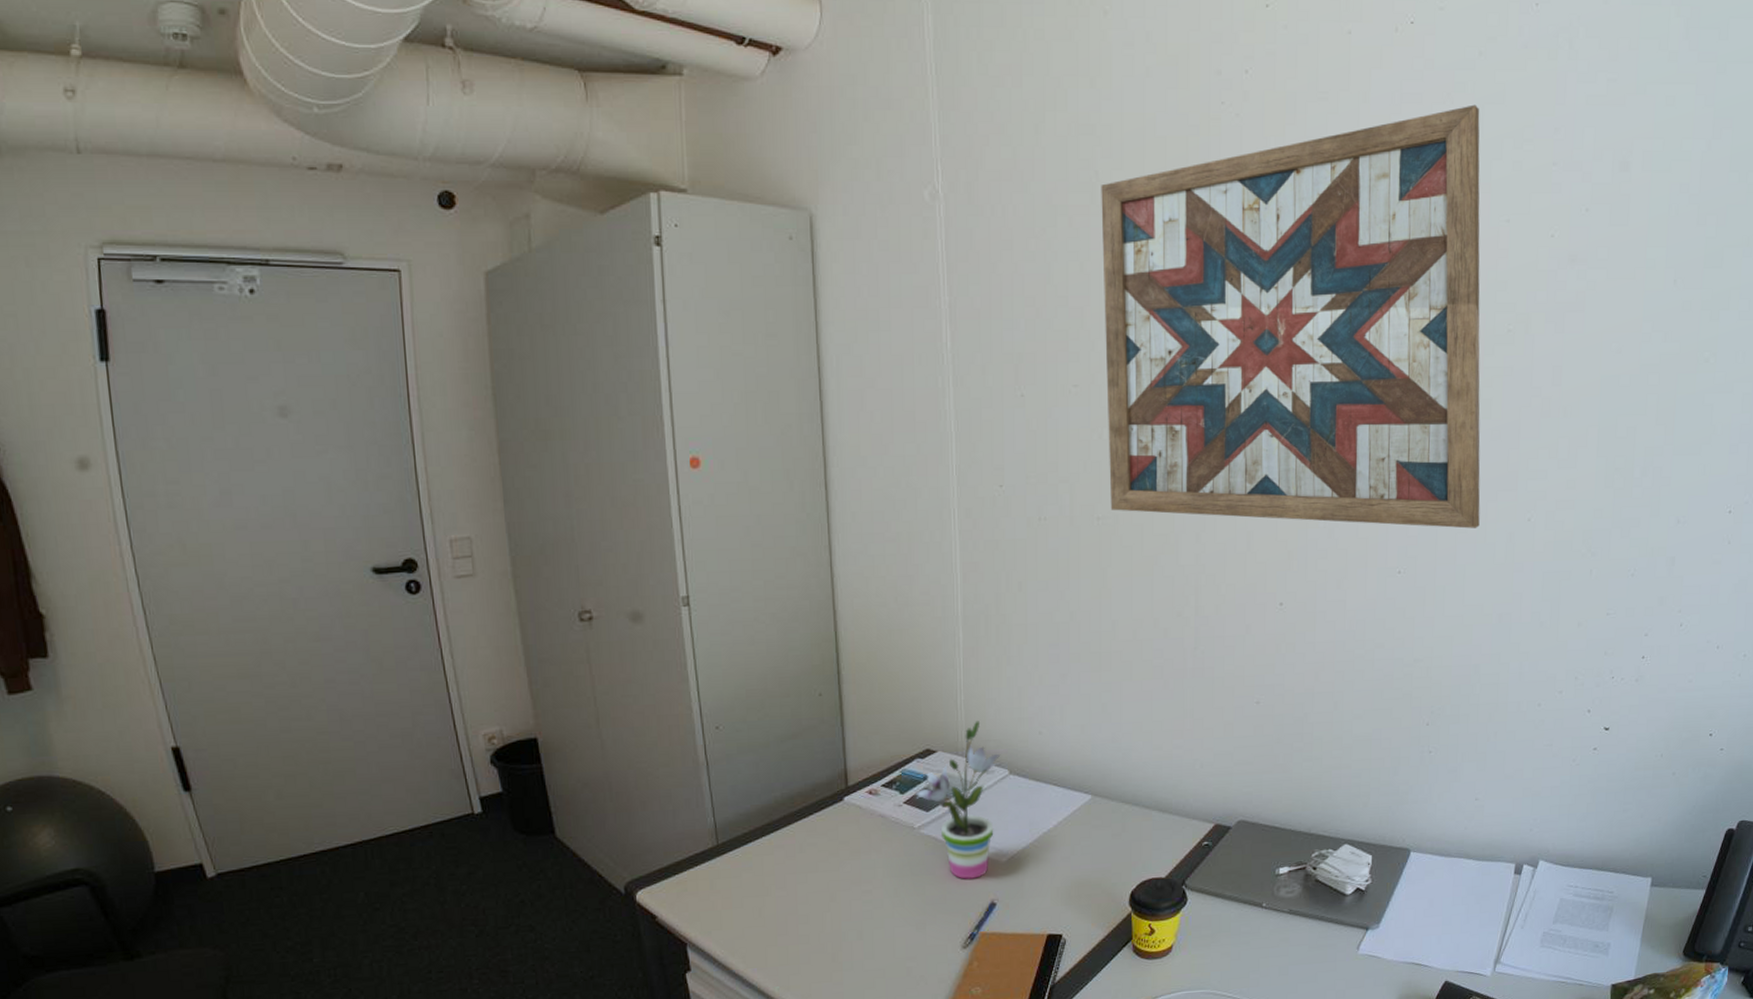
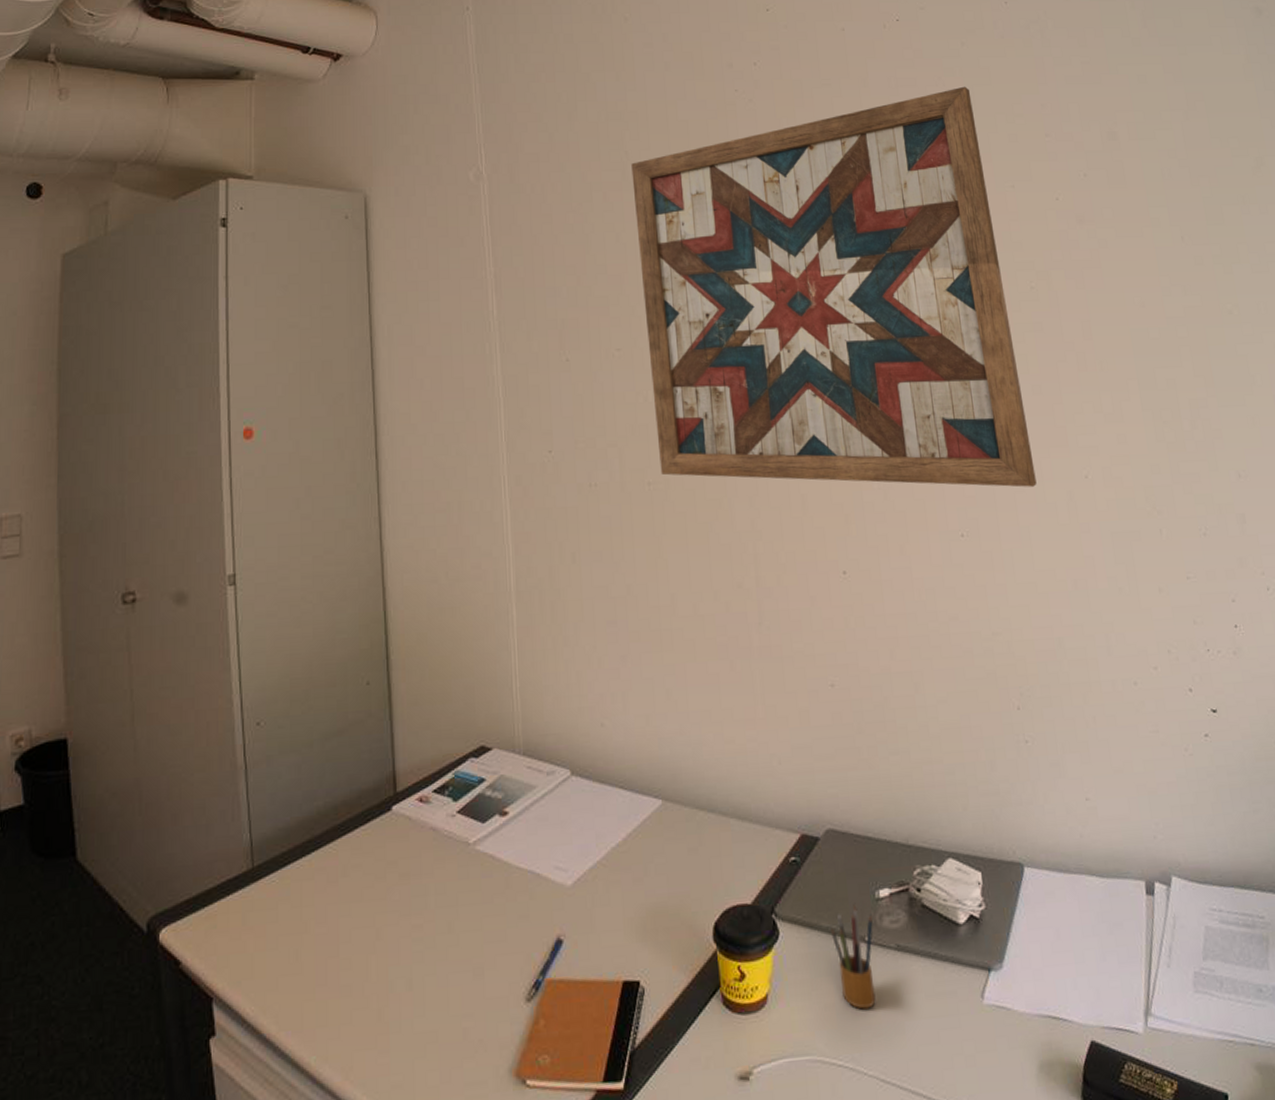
potted plant: present [915,721,1001,880] -> none [470,711,562,910]
pencil box: none [1232,878,1272,957] -> present [830,903,876,1009]

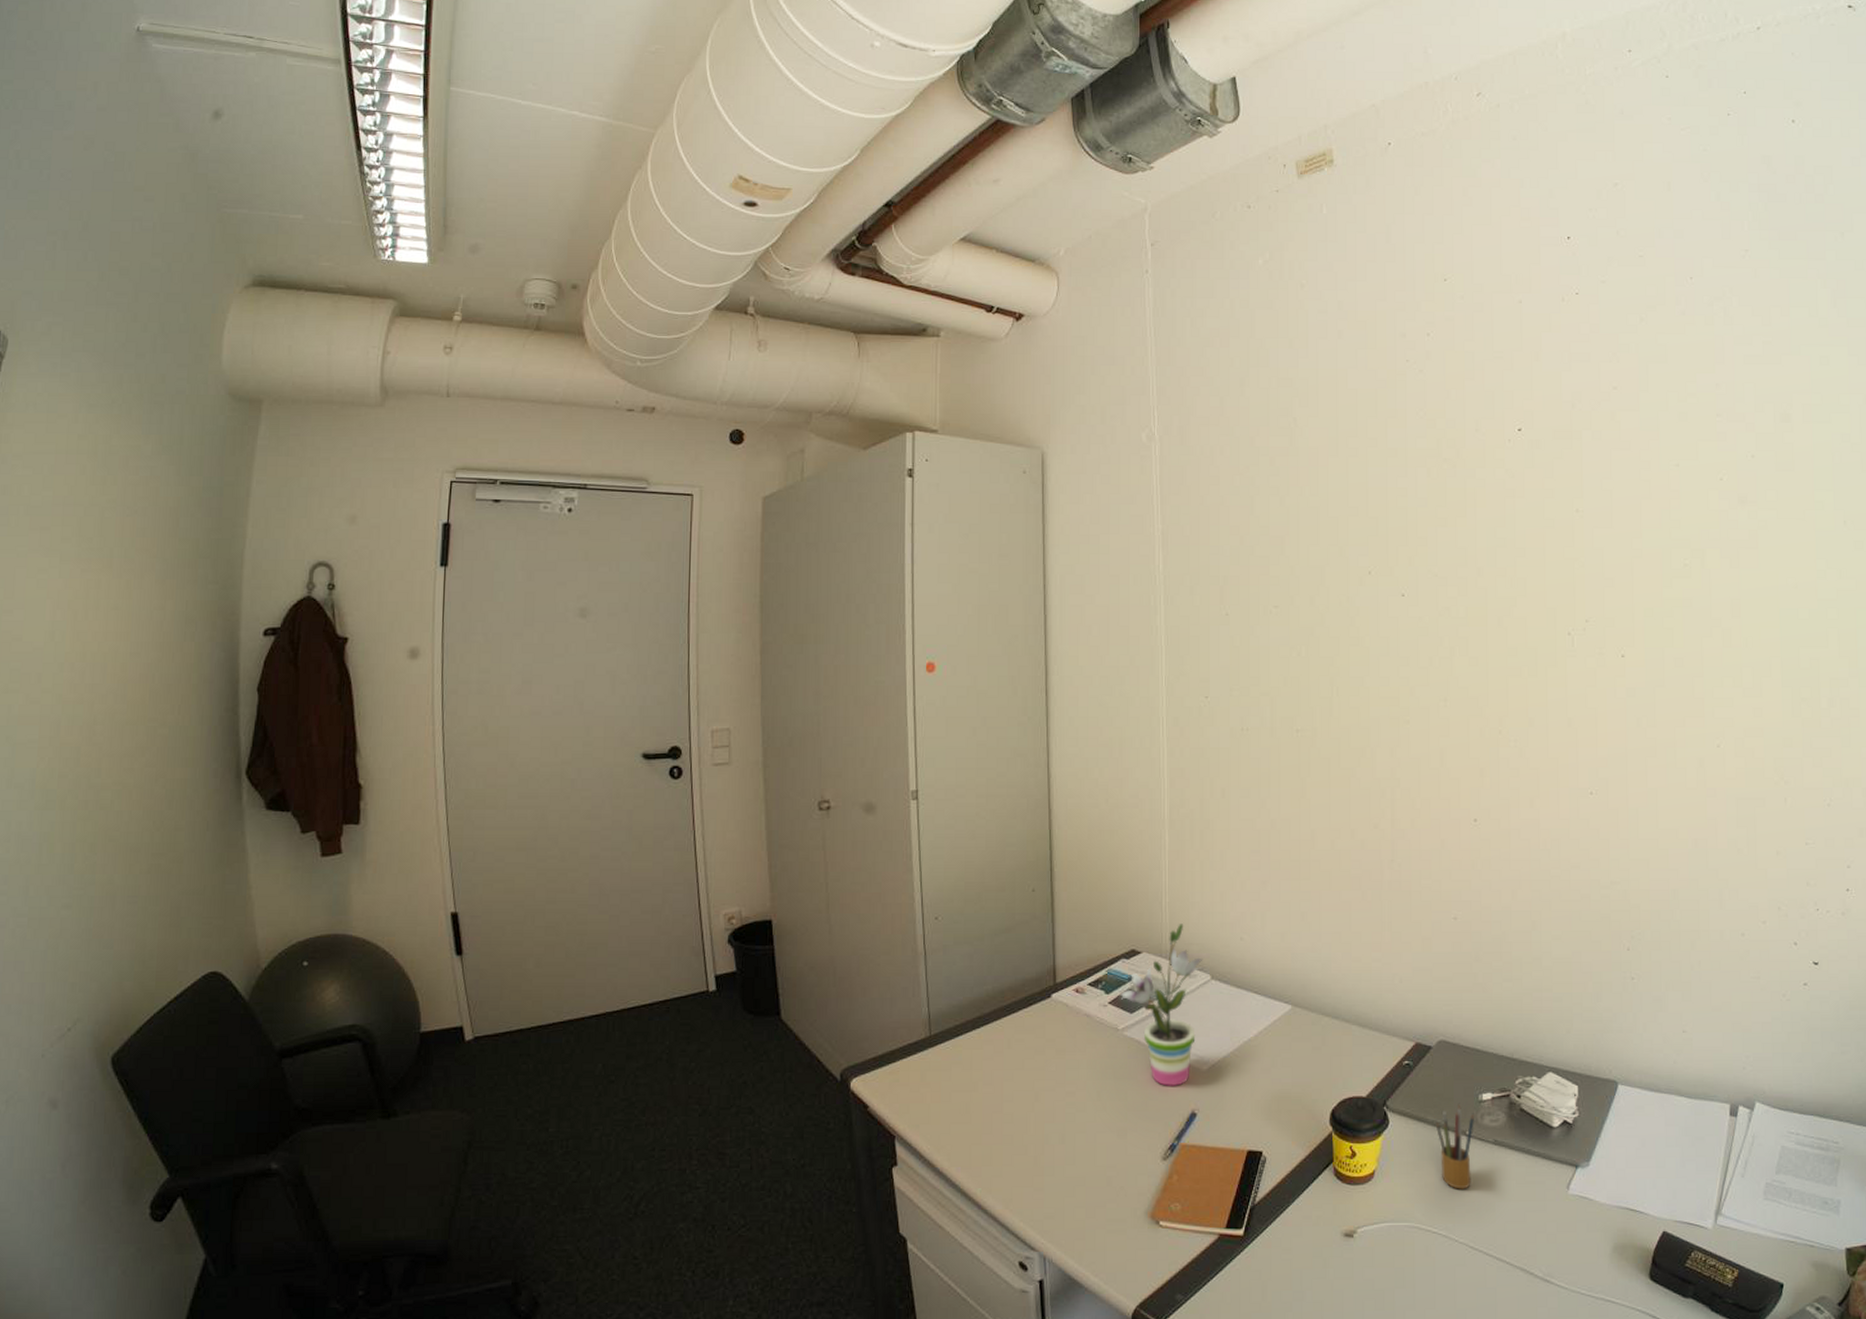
potted plant: none [470,711,562,910] -> present [1120,924,1203,1087]
wall art: present [631,86,1037,487] -> none [1299,363,1669,752]

